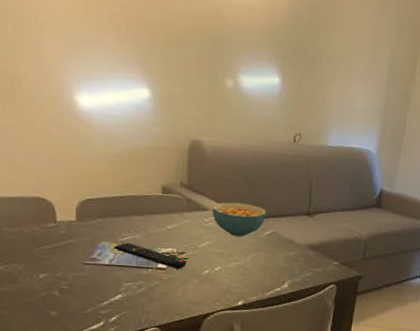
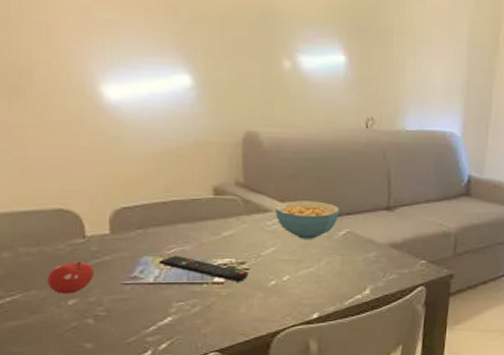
fruit: none [25,242,61,269] -> present [48,261,94,294]

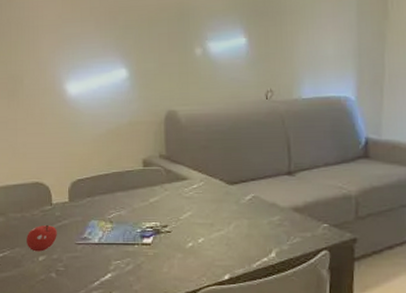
remote control: present [159,255,249,282] -> none [102,219,170,243]
cereal bowl: present [276,200,340,239] -> none [191,168,245,204]

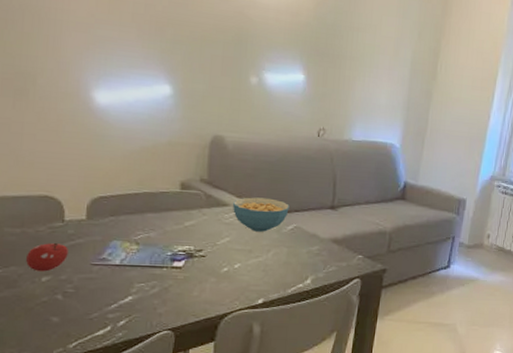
cereal bowl: none [191,168,245,204] -> present [233,197,290,232]

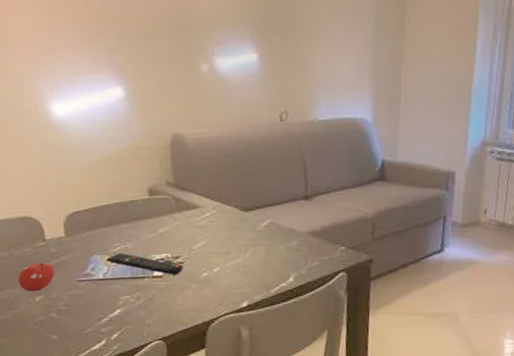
remote control: none [126,240,205,267] -> present [106,252,183,275]
cereal bowl: present [233,197,290,232] -> none [203,195,261,232]

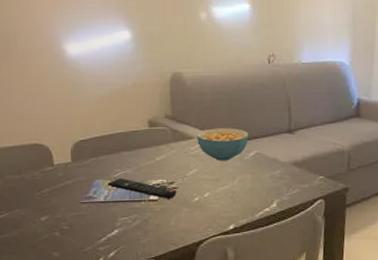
fruit: present [18,262,55,292] -> none [27,185,60,212]
cereal bowl: none [203,195,261,232] -> present [197,128,249,161]

